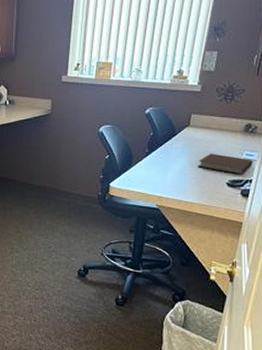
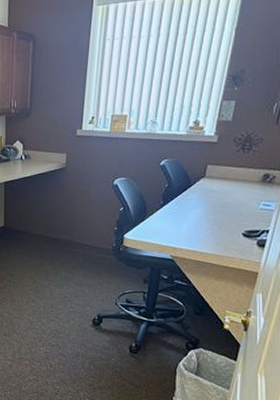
notebook: present [197,153,253,175] -> none [213,204,270,225]

